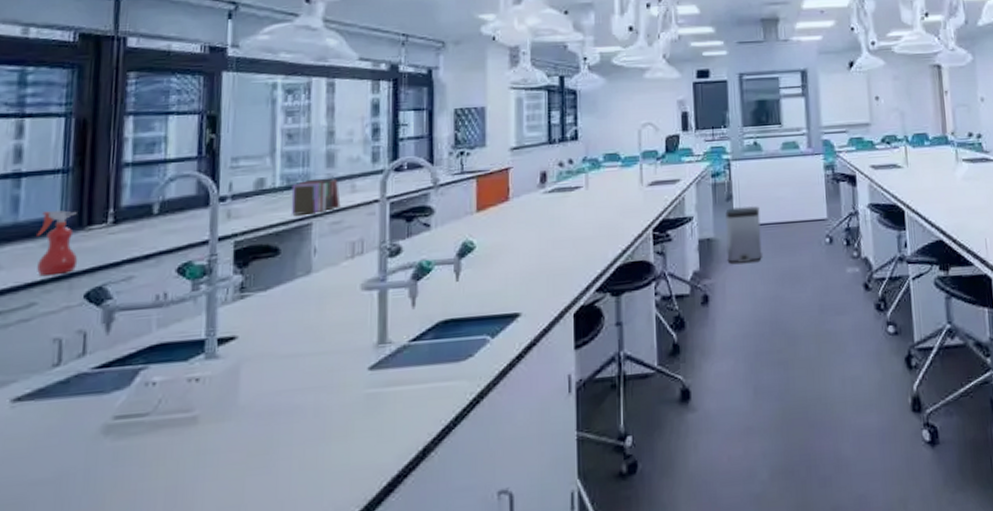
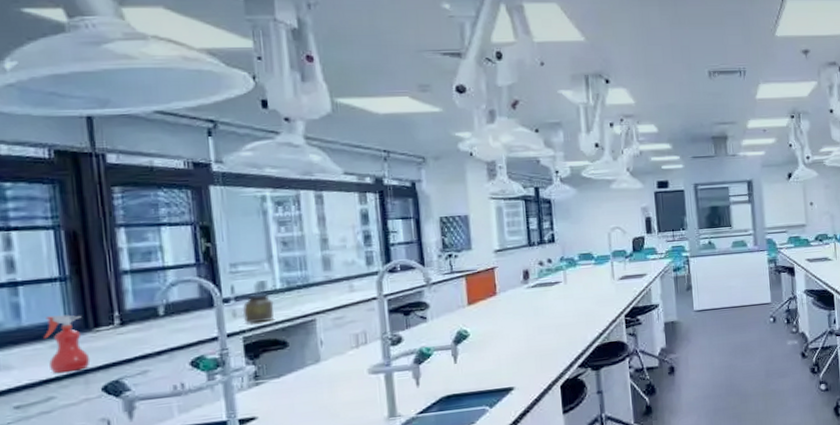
jar: none [237,191,271,225] -> present [242,293,274,323]
books: present [291,178,341,215] -> none [292,280,341,313]
pedal bin: present [725,206,762,265] -> none [686,294,718,342]

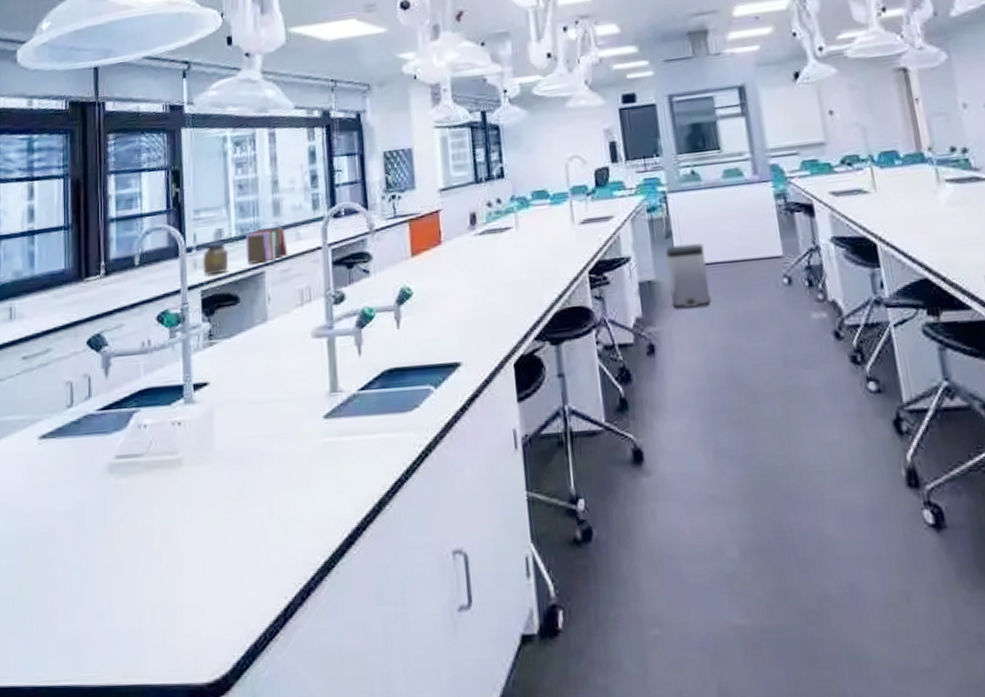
spray bottle: present [44,315,91,373] -> none [49,264,80,324]
books: none [292,280,341,313] -> present [245,227,288,264]
pedal bin: none [686,294,718,342] -> present [665,243,711,310]

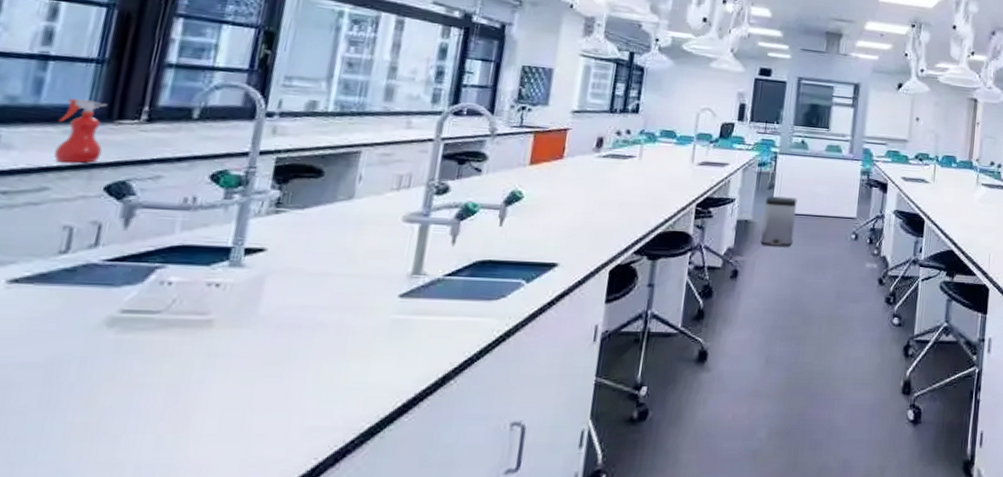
spray bottle: none [49,264,80,324] -> present [53,98,108,163]
jar: present [202,242,229,275] -> none [282,112,321,145]
books: present [245,227,288,264] -> none [340,109,394,143]

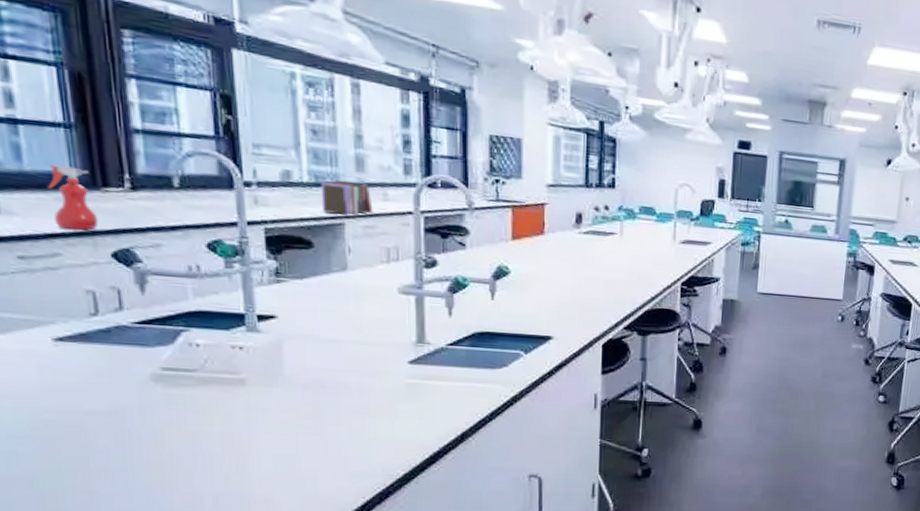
books: none [340,109,394,143] -> present [320,180,373,215]
pedal bin: present [760,196,797,248] -> none [747,276,783,327]

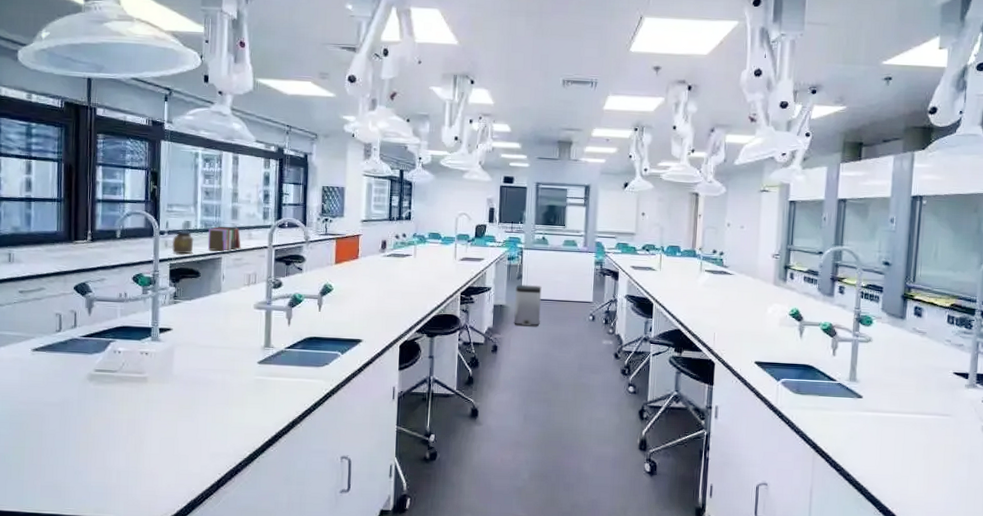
spray bottle: present [48,164,99,230] -> none [43,227,69,271]
jar: none [264,182,300,216] -> present [171,230,194,254]
pedal bin: none [747,276,783,327] -> present [514,285,542,327]

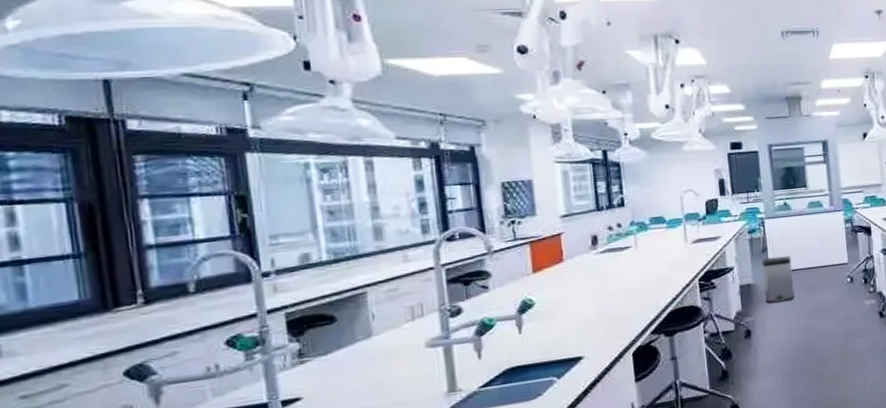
jar: present [171,230,194,254] -> none [284,266,320,298]
books: present [207,226,241,251] -> none [340,250,395,286]

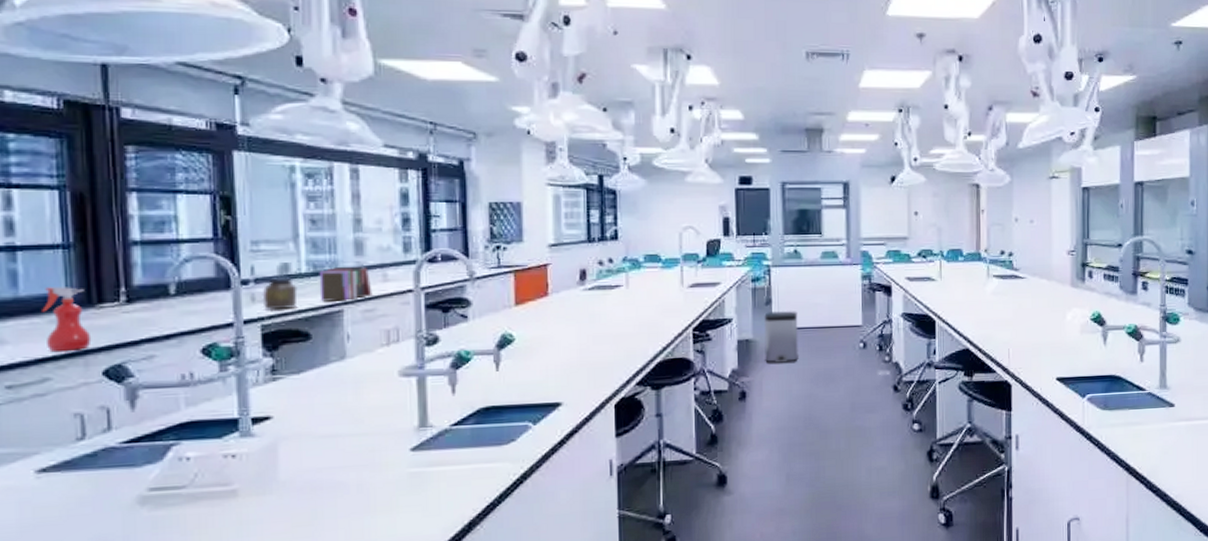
spray bottle: none [54,294,110,358] -> present [42,287,92,351]
jar: none [284,266,320,298] -> present [262,276,298,309]
books: none [340,250,395,286] -> present [319,266,373,302]

